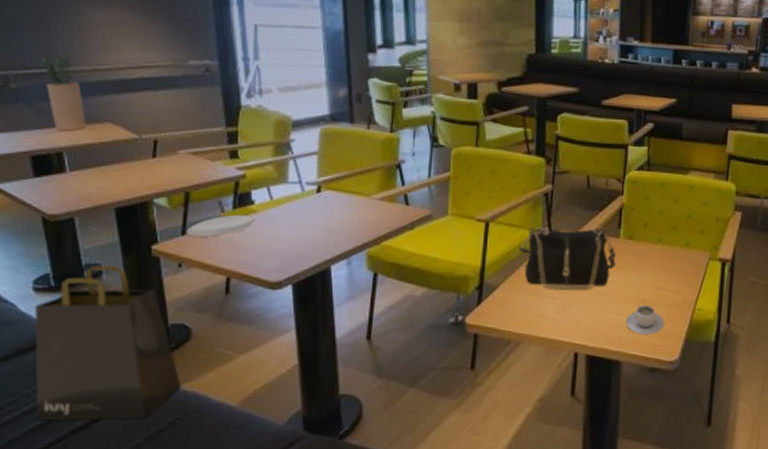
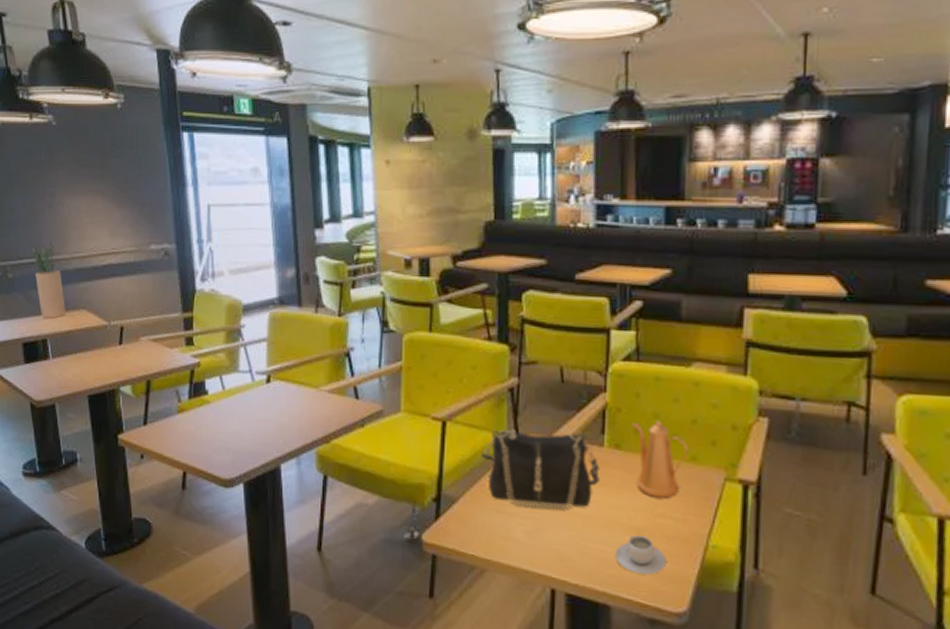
shopping bag: present [35,265,181,421] -> none [23,452,143,616]
plate: present [186,214,255,238] -> none [148,405,208,429]
coffee pot: none [641,216,684,275] -> present [631,420,689,498]

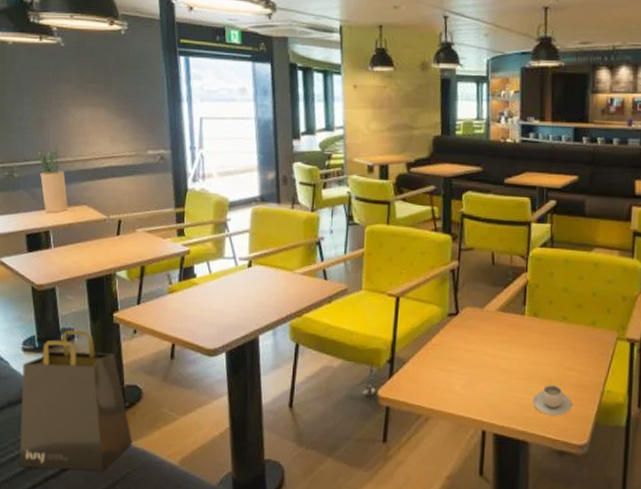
shopping bag: none [23,452,143,616] -> present [19,329,132,471]
handbag: present [480,429,600,510] -> none [427,302,522,367]
coffee pot: present [631,420,689,498] -> none [546,293,590,355]

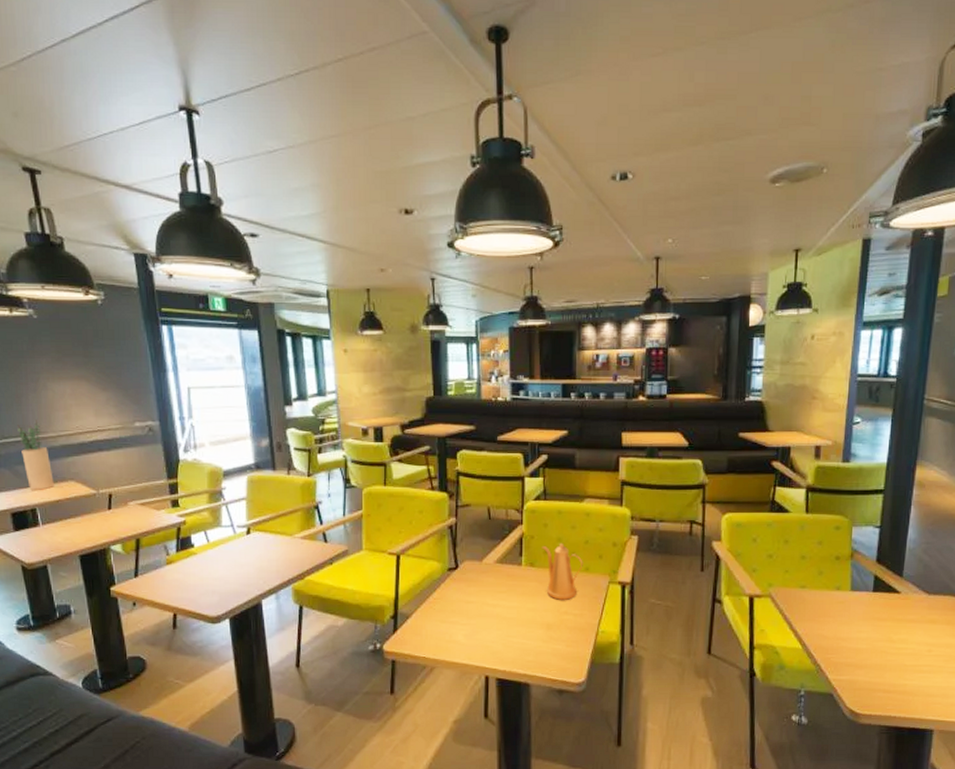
shopping bag: present [19,329,132,471] -> none [18,606,139,745]
teacup: present [533,385,572,416] -> none [533,629,569,658]
coffee pot: none [546,293,590,355] -> present [541,542,583,600]

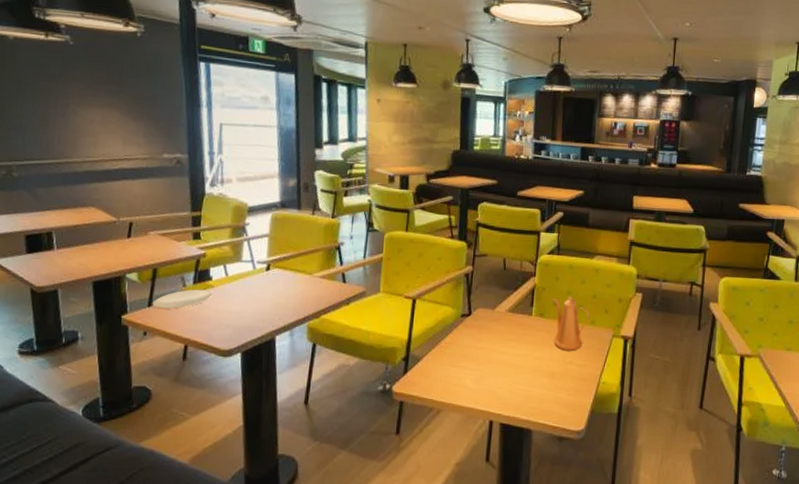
vase: present [17,420,54,491] -> none [41,144,74,215]
plate: none [138,557,195,578] -> present [152,289,212,309]

